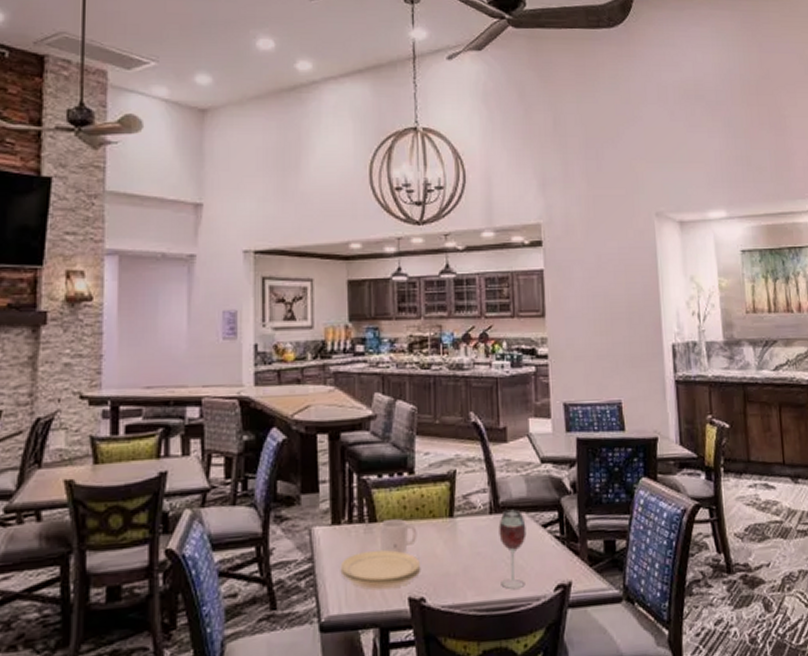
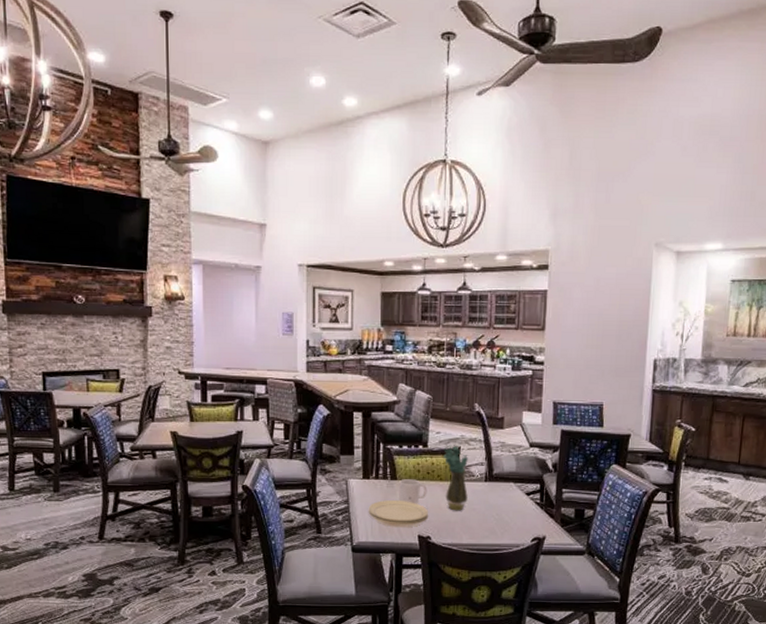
vase: none [435,467,470,558] -> present [443,443,468,511]
wineglass: present [498,509,527,590] -> none [489,479,513,538]

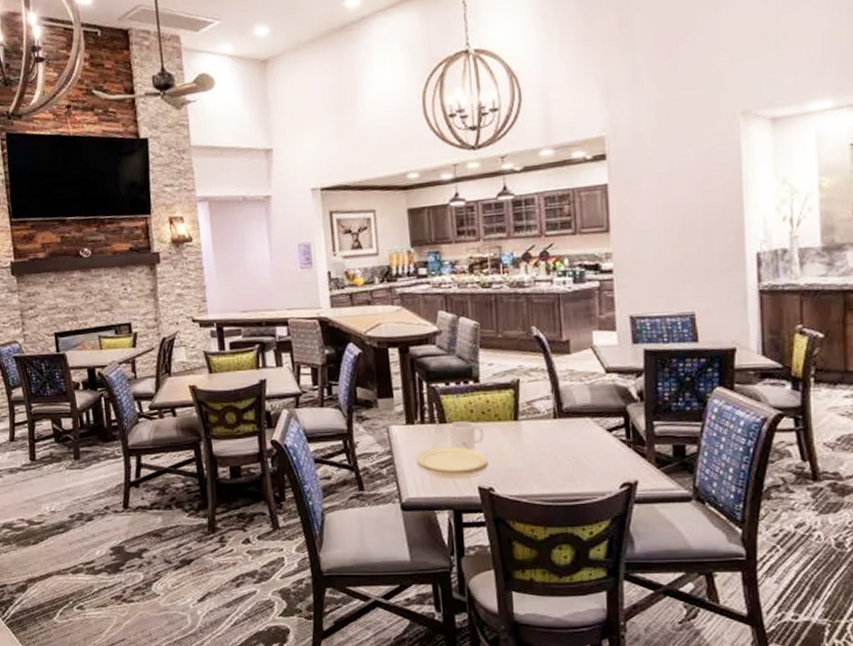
vase: present [443,443,468,511] -> none [499,376,535,456]

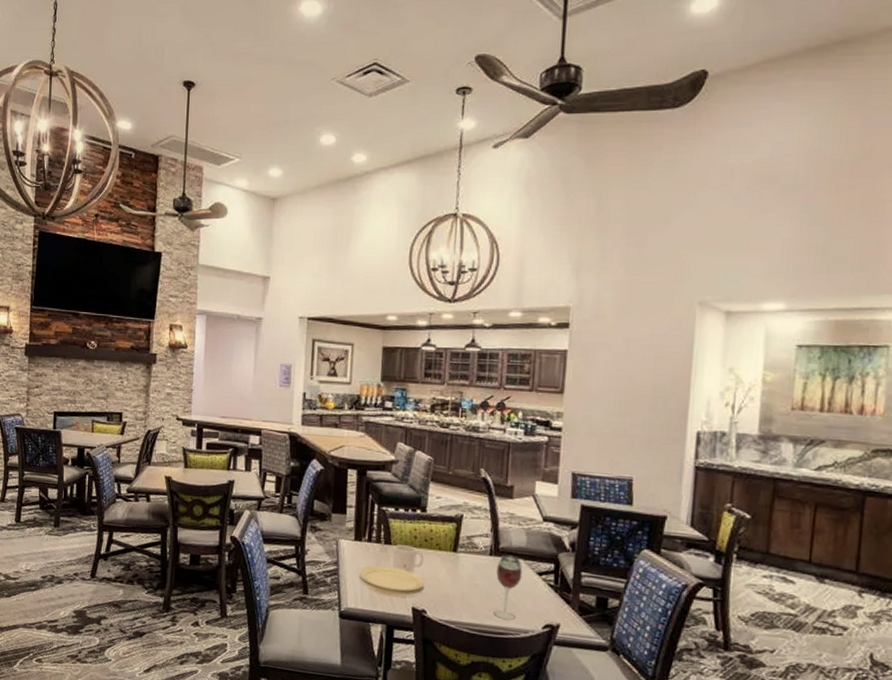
wineglass: none [563,415,591,485] -> present [493,554,523,621]

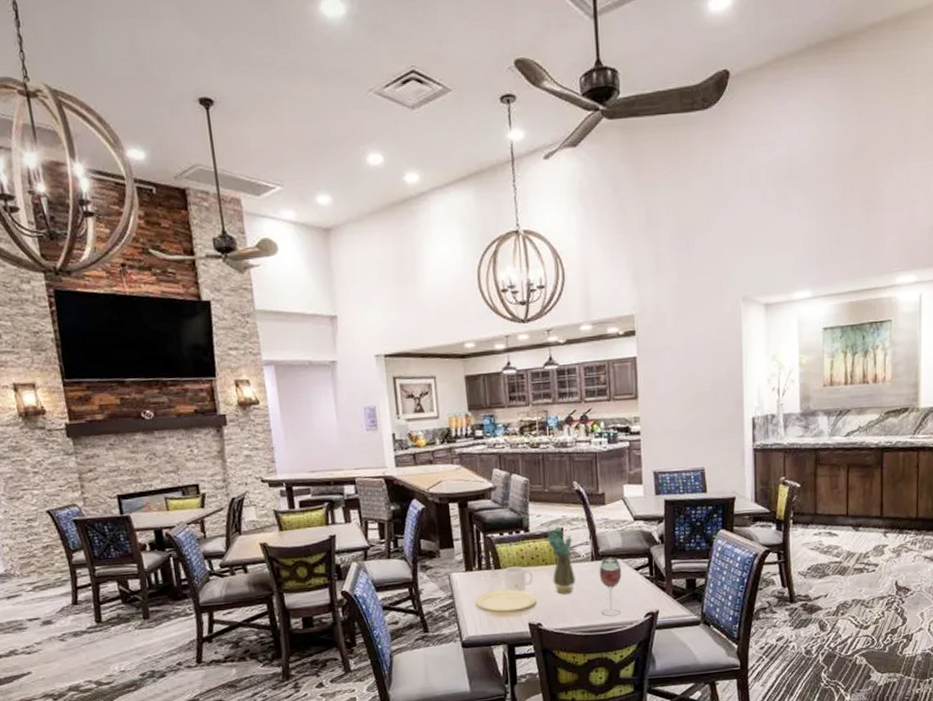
vase: none [443,510,471,585] -> present [546,526,576,594]

